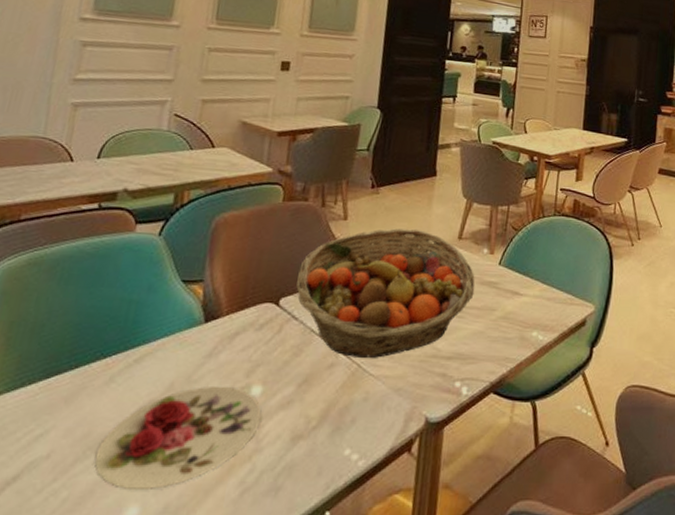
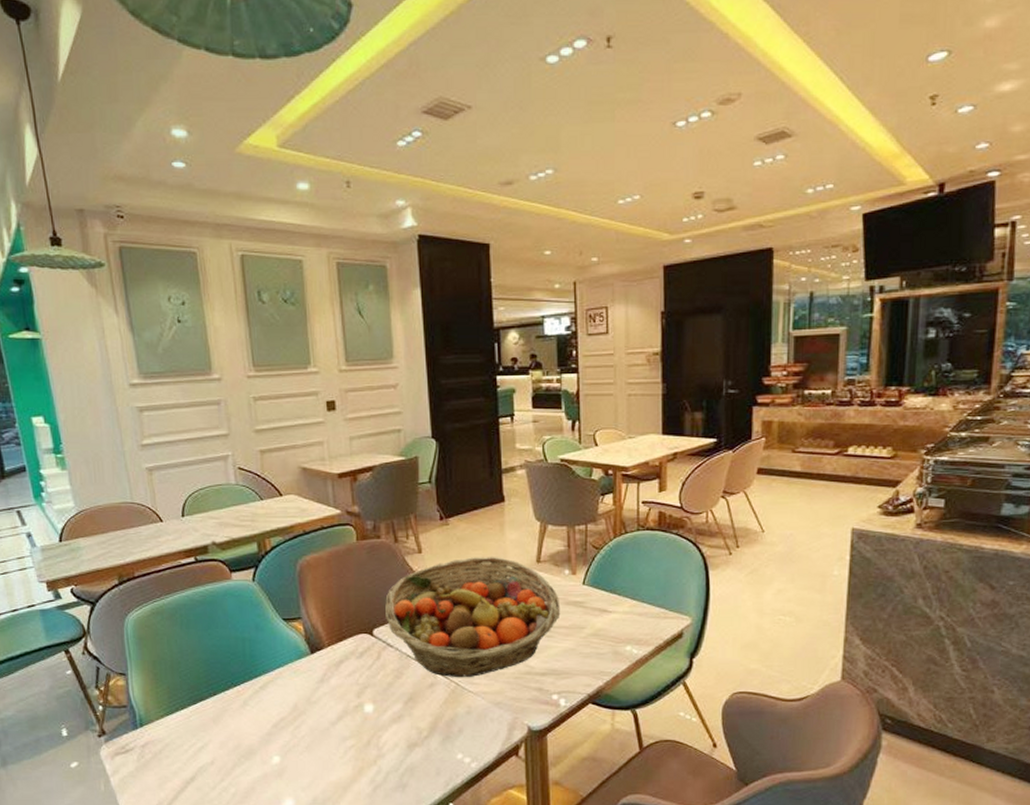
plate: present [94,386,262,489] -> none [248,705,377,786]

